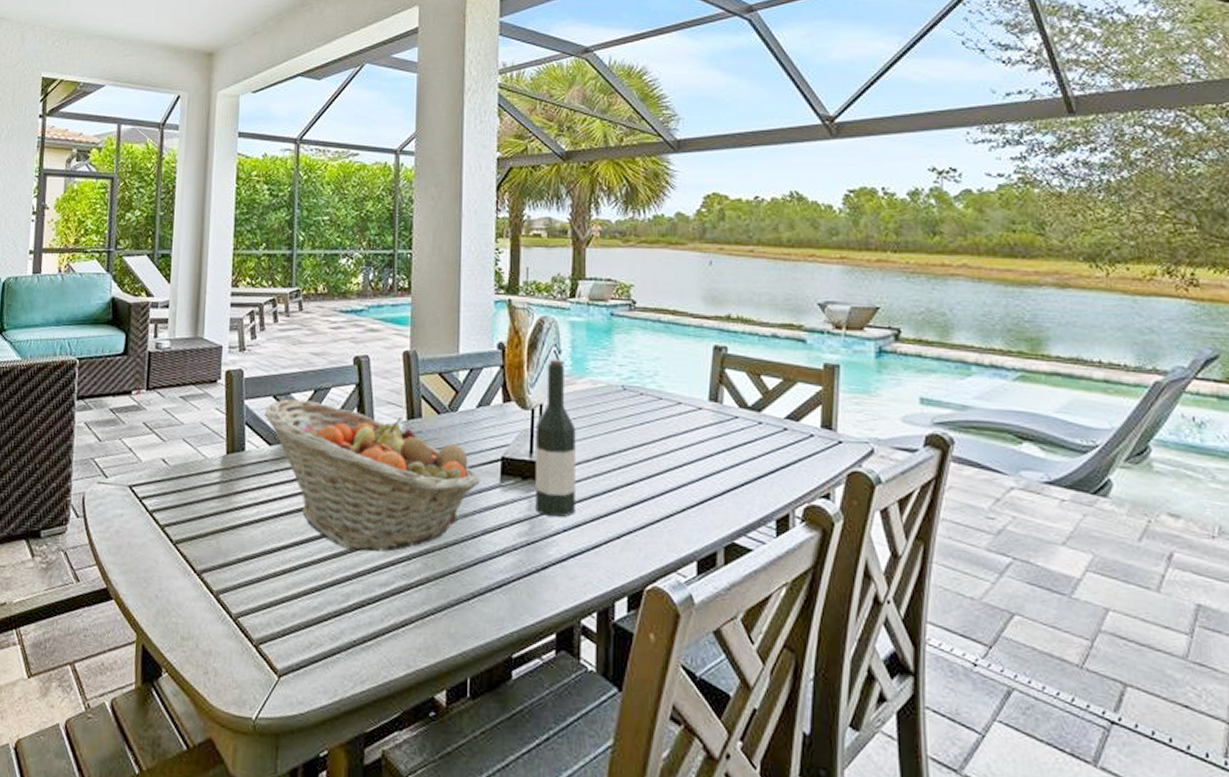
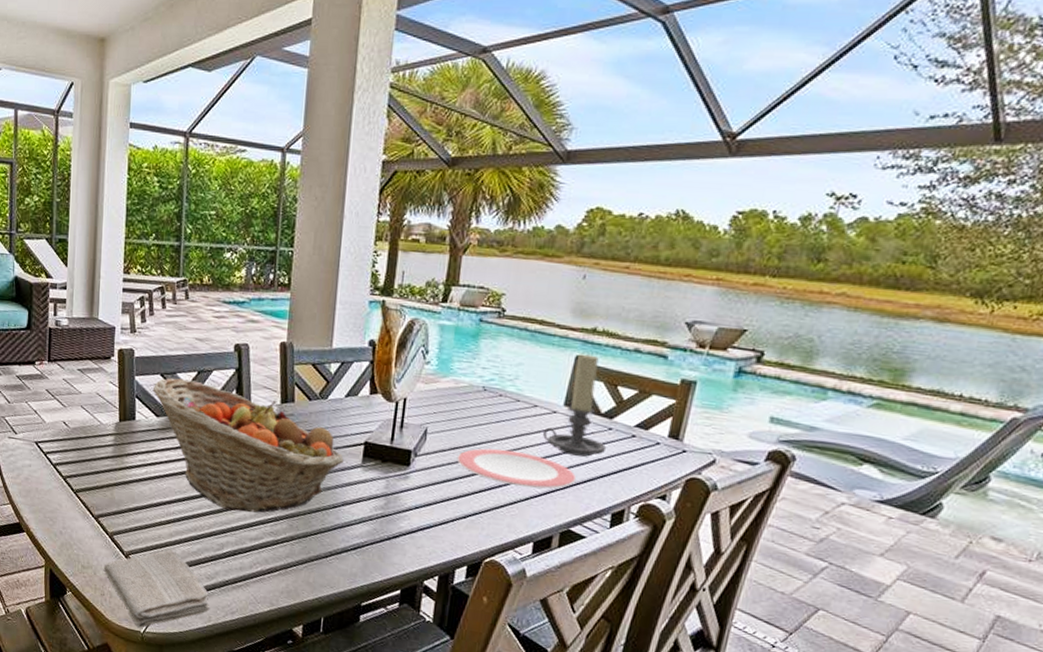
washcloth: none [207,607,336,714] -> present [103,550,210,629]
wine bottle: present [535,359,576,518] -> none [392,358,436,497]
plate: none [603,454,733,498] -> present [456,448,577,489]
candle holder: none [692,342,760,456] -> present [543,353,607,457]

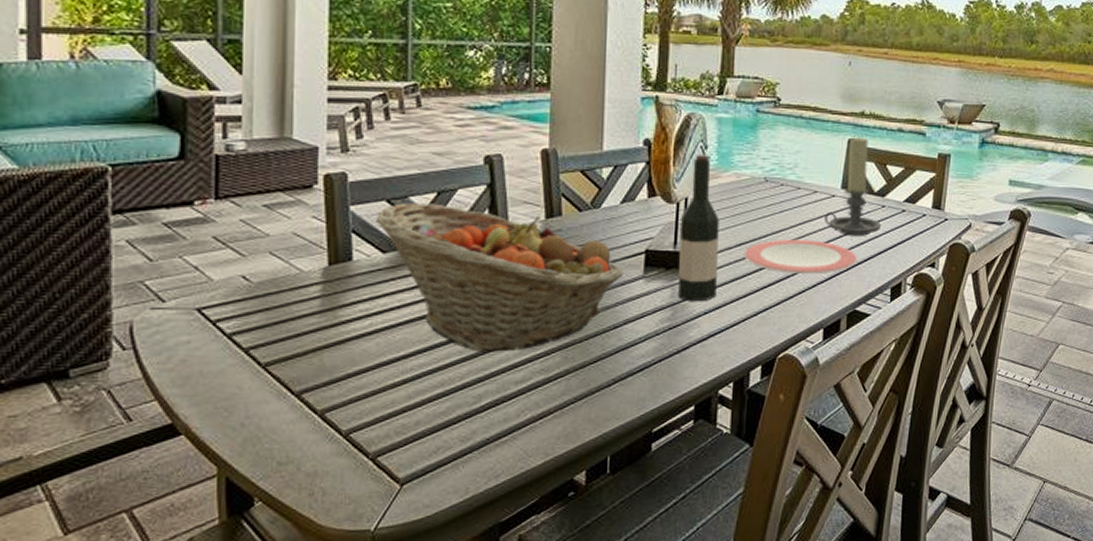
washcloth: present [103,550,210,629] -> none [311,416,467,526]
wine bottle: none [392,358,436,497] -> present [678,154,720,302]

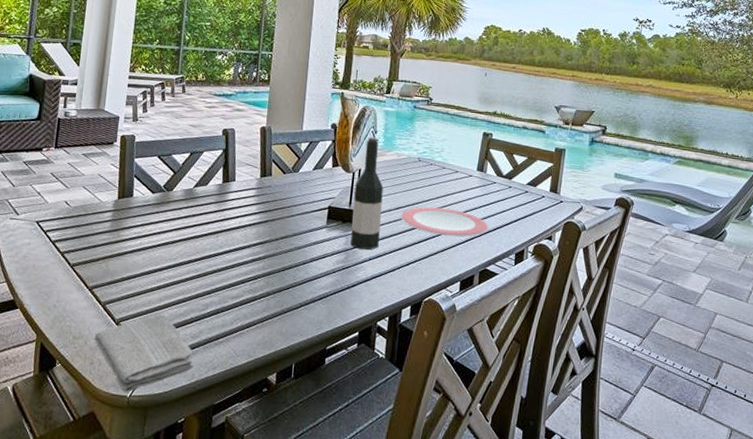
washcloth: none [311,416,467,526] -> present [94,314,194,393]
fruit basket: present [375,203,623,353] -> none [150,159,312,274]
candle holder: present [825,136,882,236] -> none [463,130,509,210]

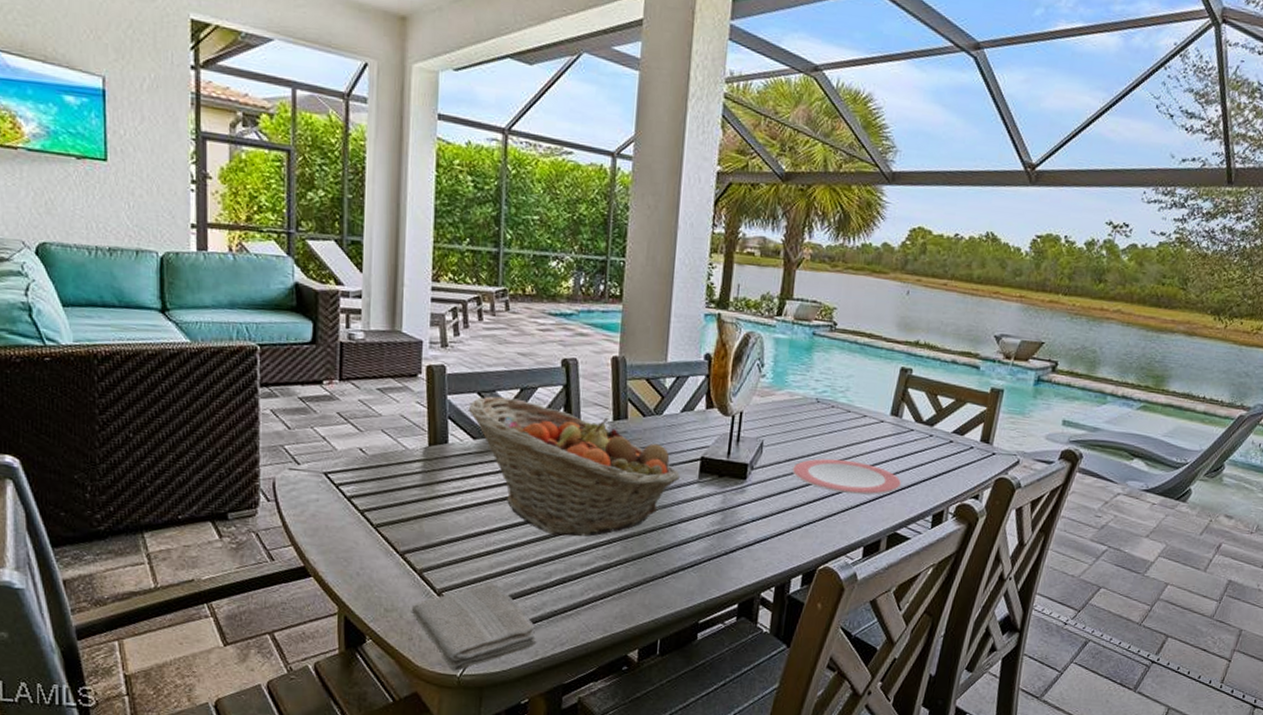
fruit basket: none [150,159,312,274] -> present [468,396,680,537]
wine bottle: present [350,137,384,250] -> none [729,371,771,510]

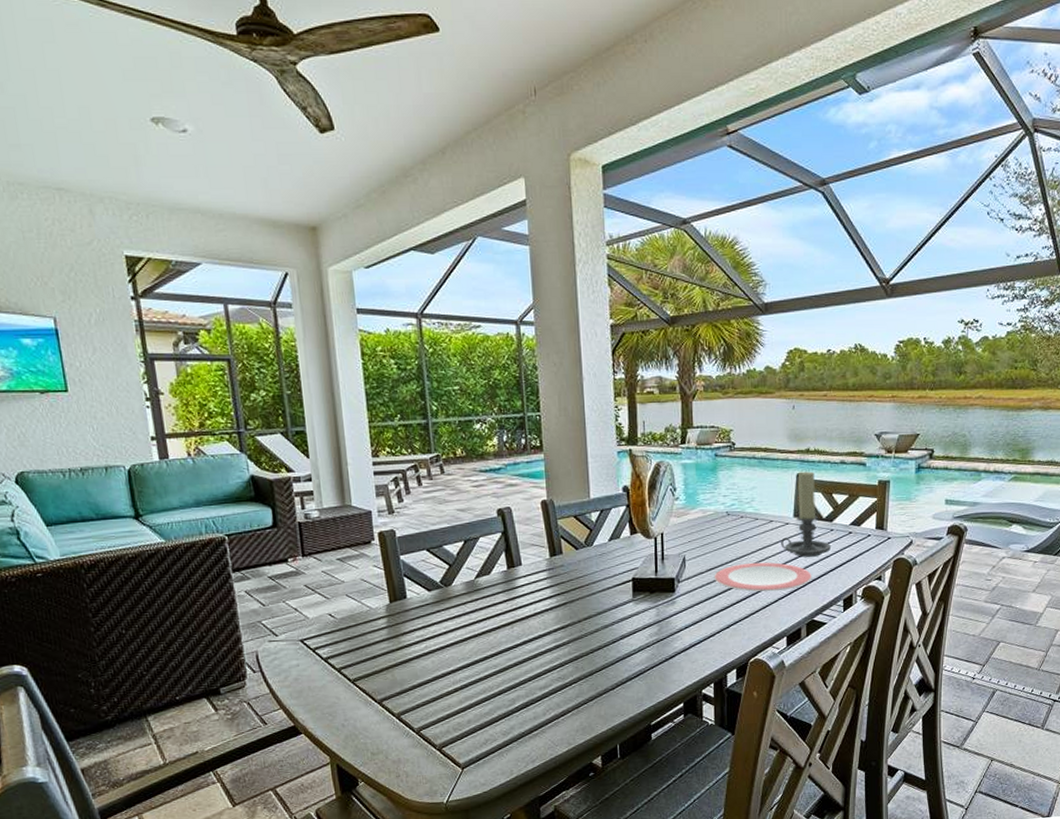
washcloth: present [411,583,537,672] -> none [395,716,511,800]
fruit basket: present [468,396,680,537] -> none [420,550,616,666]
candle holder: none [872,365,928,463] -> present [781,470,832,557]

